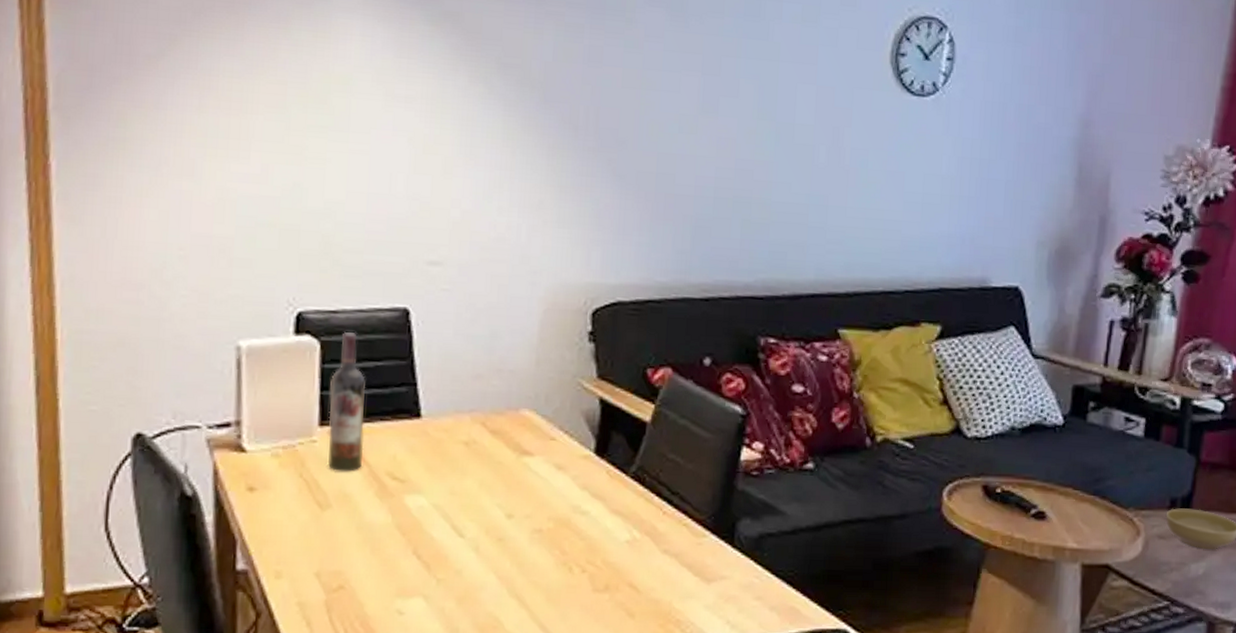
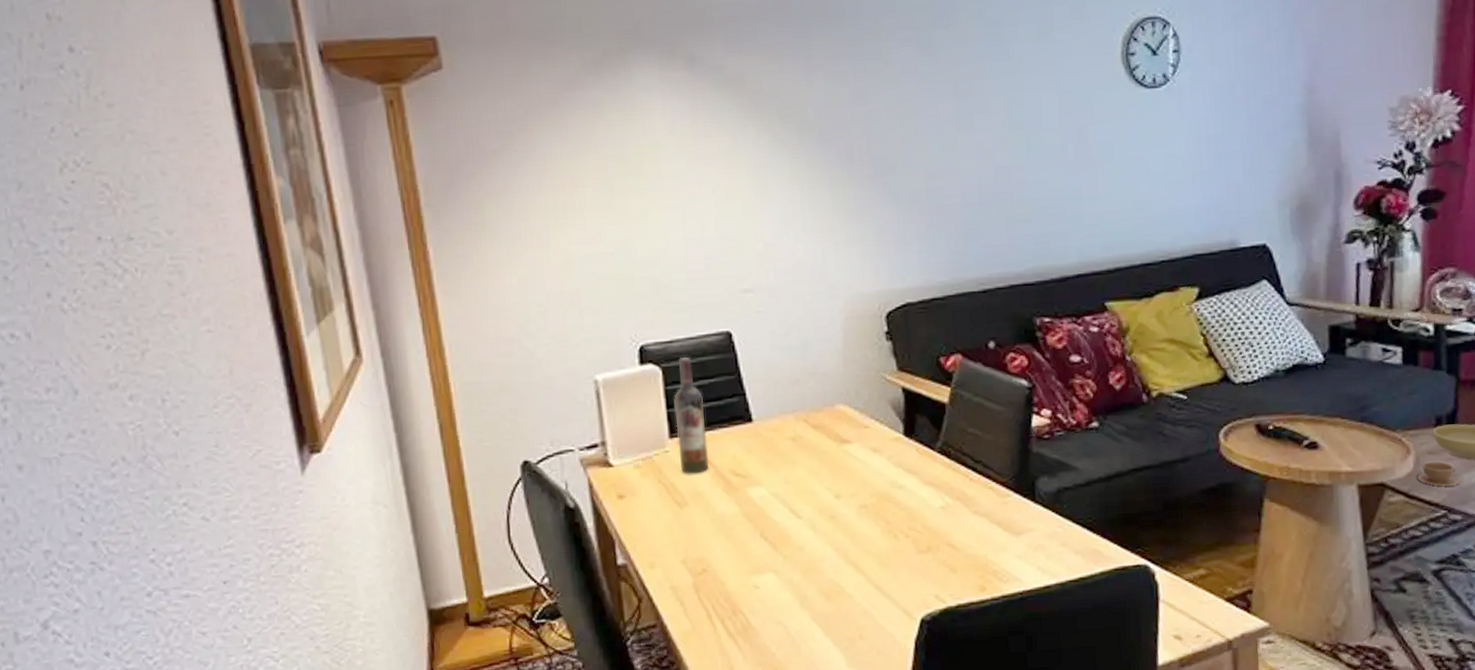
teacup: none [1143,546,1187,575] -> present [1417,461,1460,486]

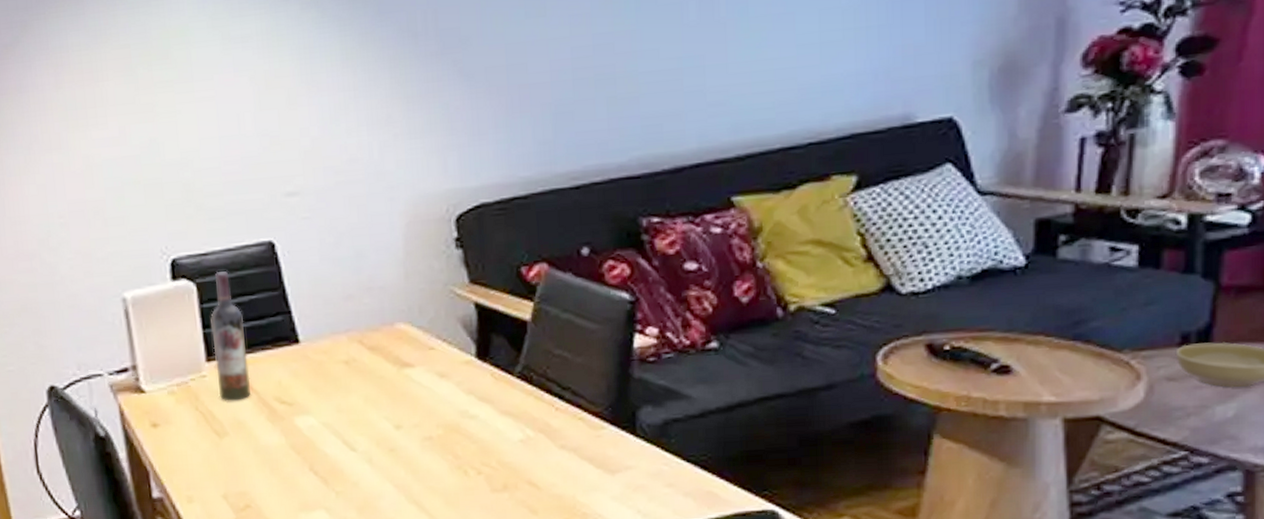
teacup: present [1417,461,1460,486] -> none [1148,389,1210,421]

